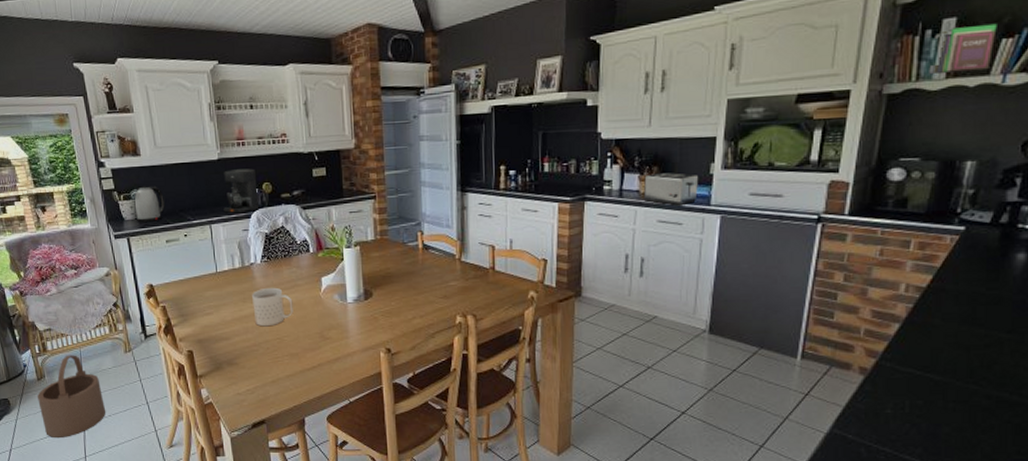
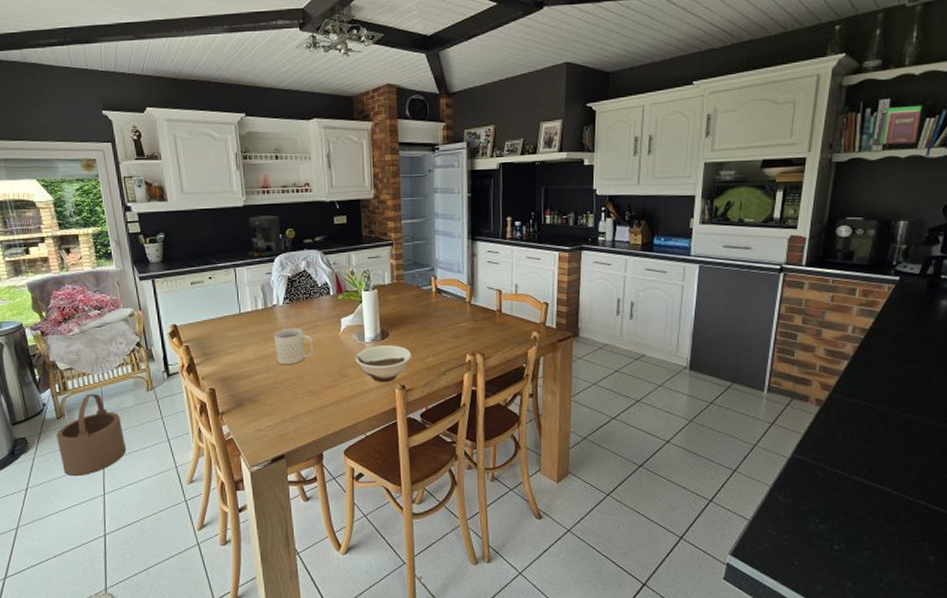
kettle: present [134,186,165,222] -> none [160,230,190,264]
bowl: none [337,306,398,345] -> present [355,345,412,382]
toaster: present [644,172,698,206] -> none [633,225,680,256]

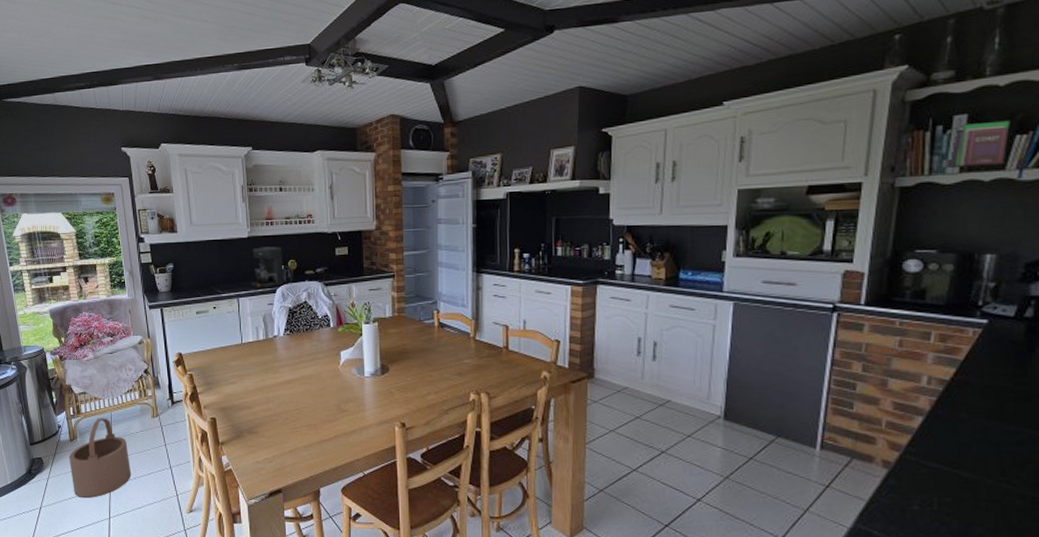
mug: present [273,327,314,365] -> none [273,359,313,397]
bowl: present [355,345,412,382] -> none [354,380,413,419]

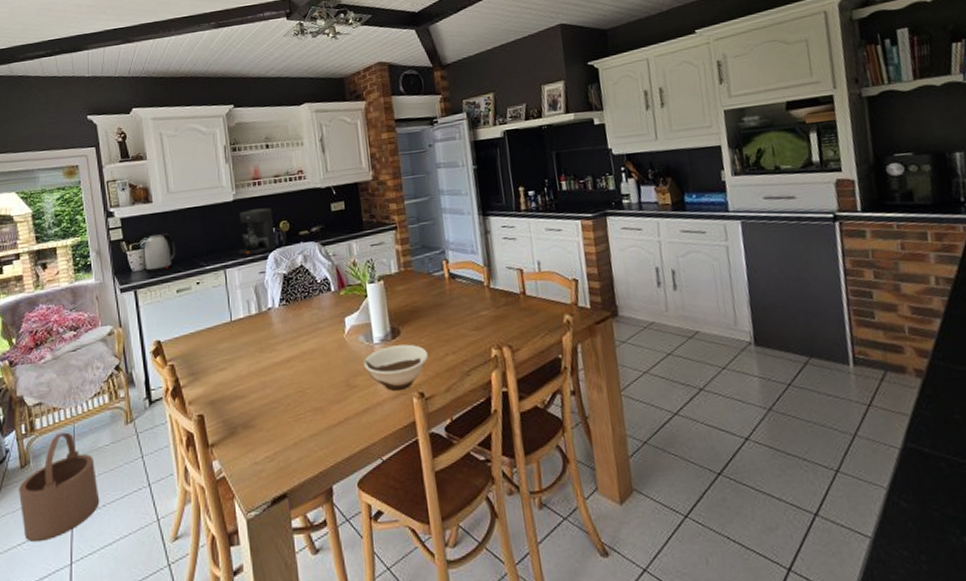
kettle: none [169,260,197,294] -> present [143,232,176,272]
bowl: none [354,380,413,419] -> present [364,344,429,391]
books: present [941,120,1010,169] -> none [893,30,949,78]

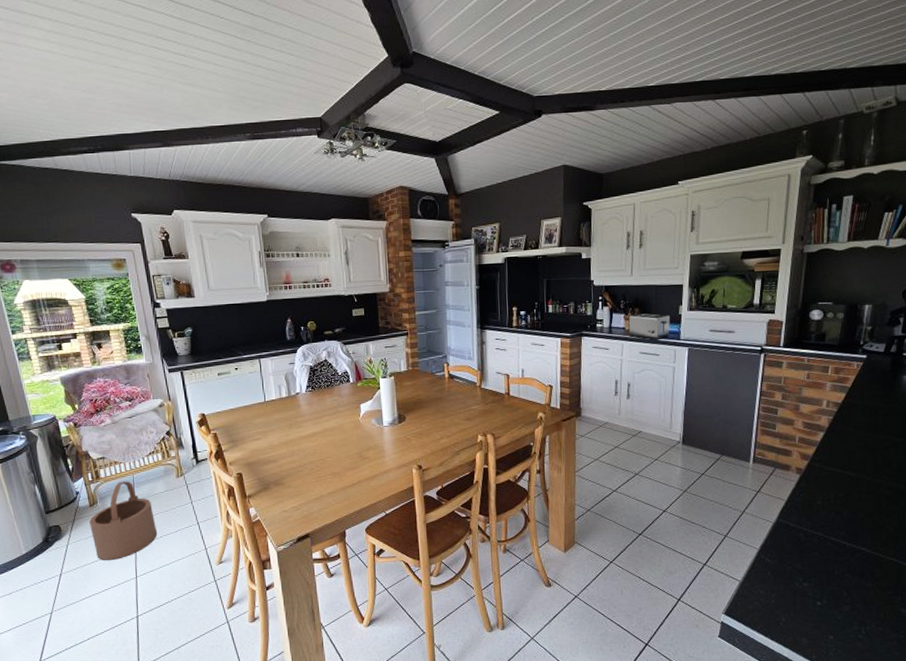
kettle: present [143,232,176,272] -> none [188,324,217,357]
coffee maker: present [239,207,277,257] -> none [272,309,305,349]
bowl: present [364,344,429,391] -> none [374,428,428,463]
toaster: none [660,182,715,215] -> present [628,312,670,341]

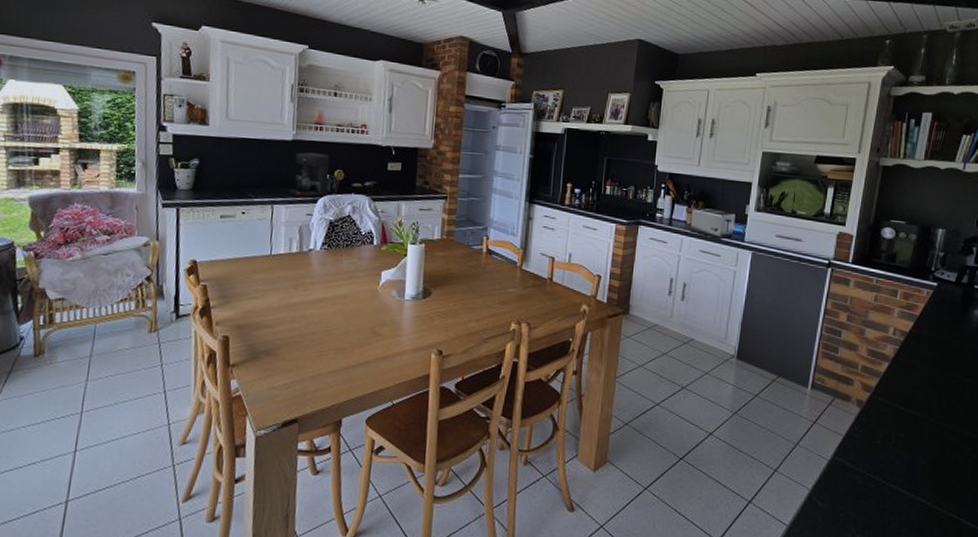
wooden bucket: present [89,481,157,560] -> none [29,330,113,427]
coffee maker: none [272,309,305,349] -> present [289,152,330,198]

